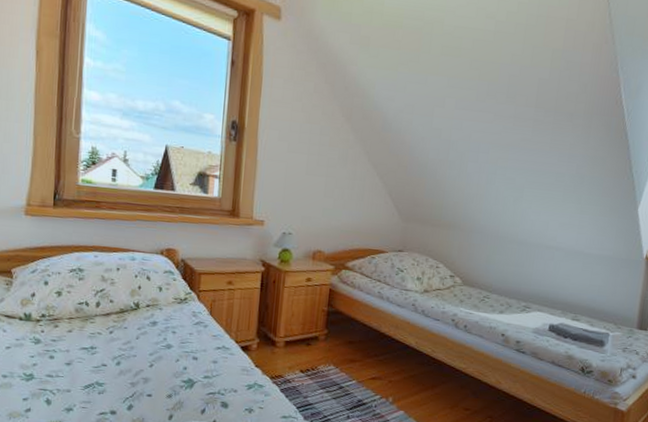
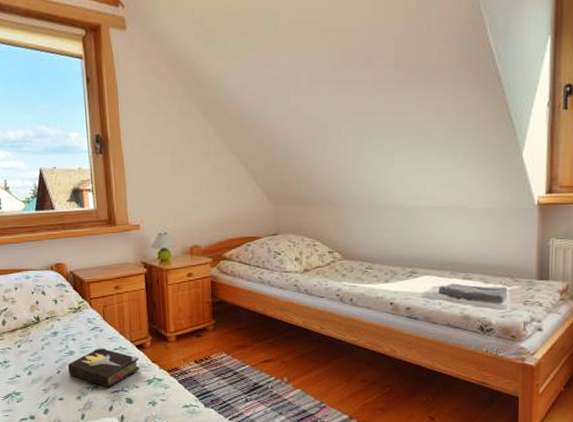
hardback book: none [162,344,243,389] -> present [68,347,140,388]

